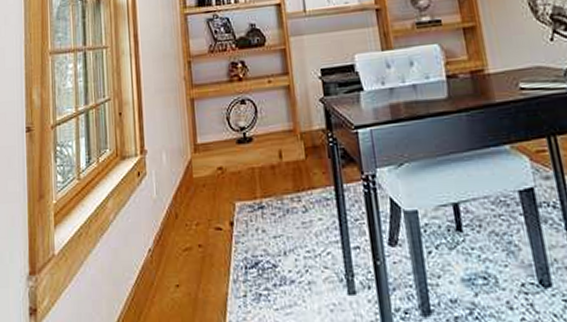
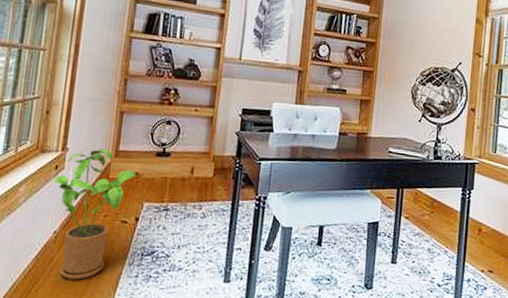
house plant: none [138,145,223,306] -> present [53,149,138,280]

